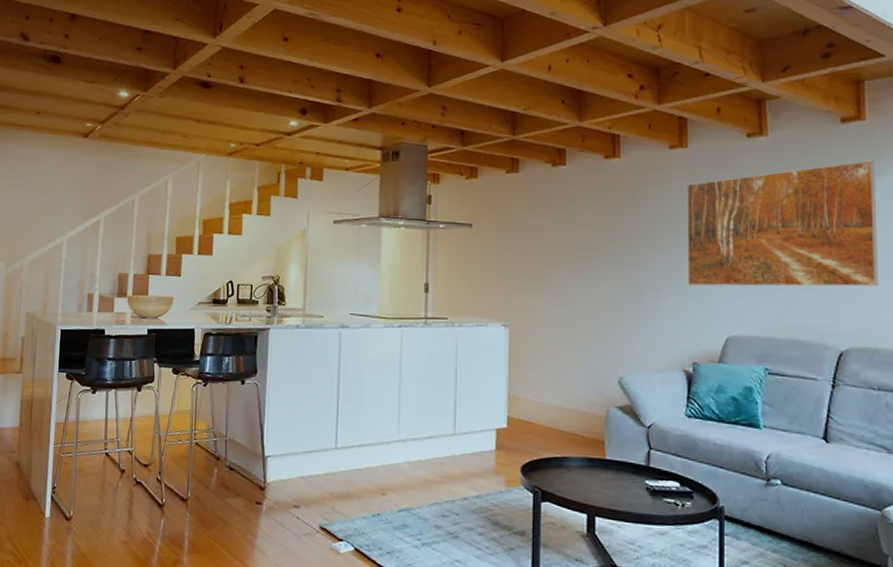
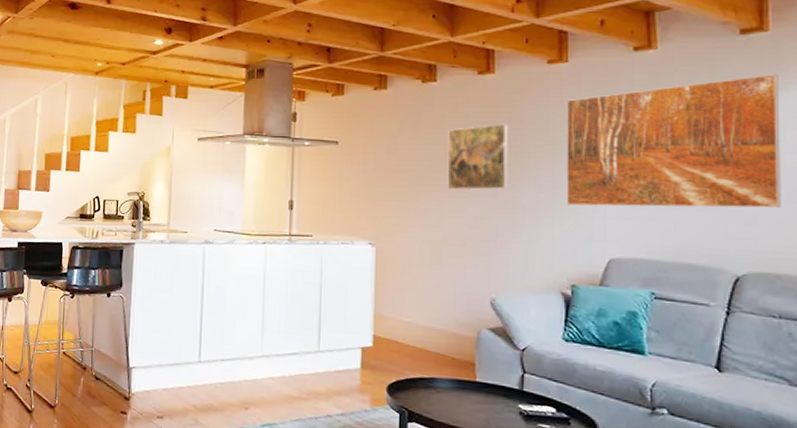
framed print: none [576,206,635,272] -> present [447,123,510,191]

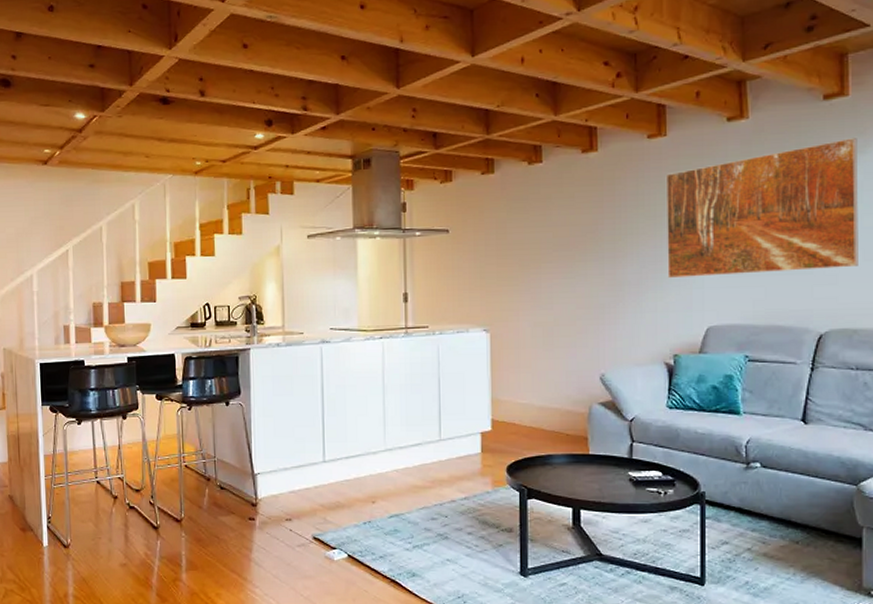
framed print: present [447,123,510,191] -> none [555,201,615,271]

